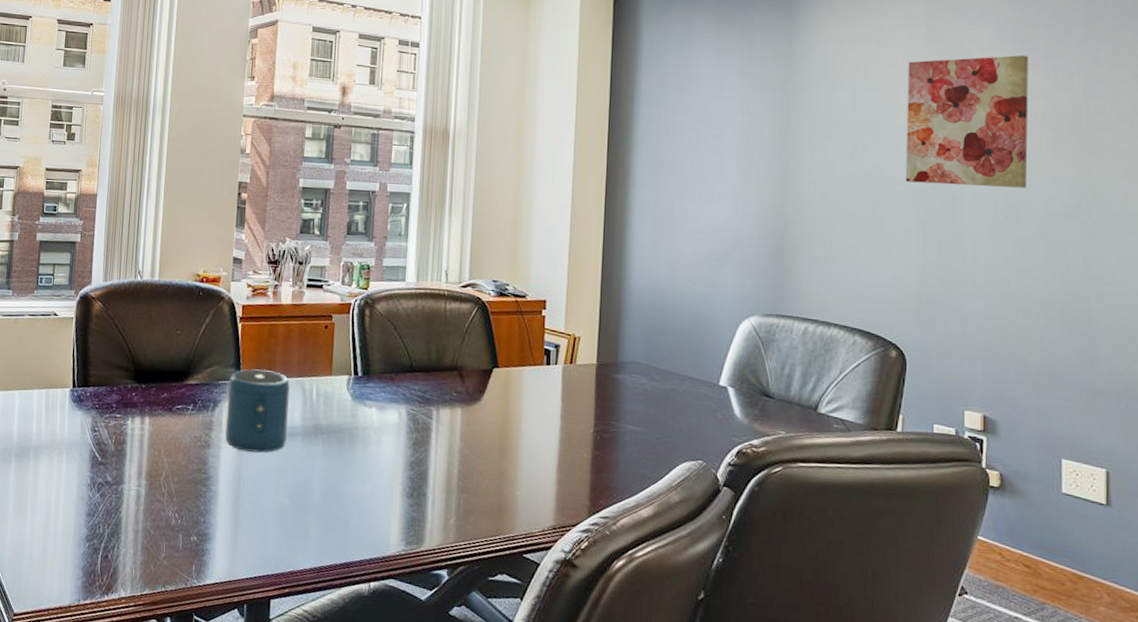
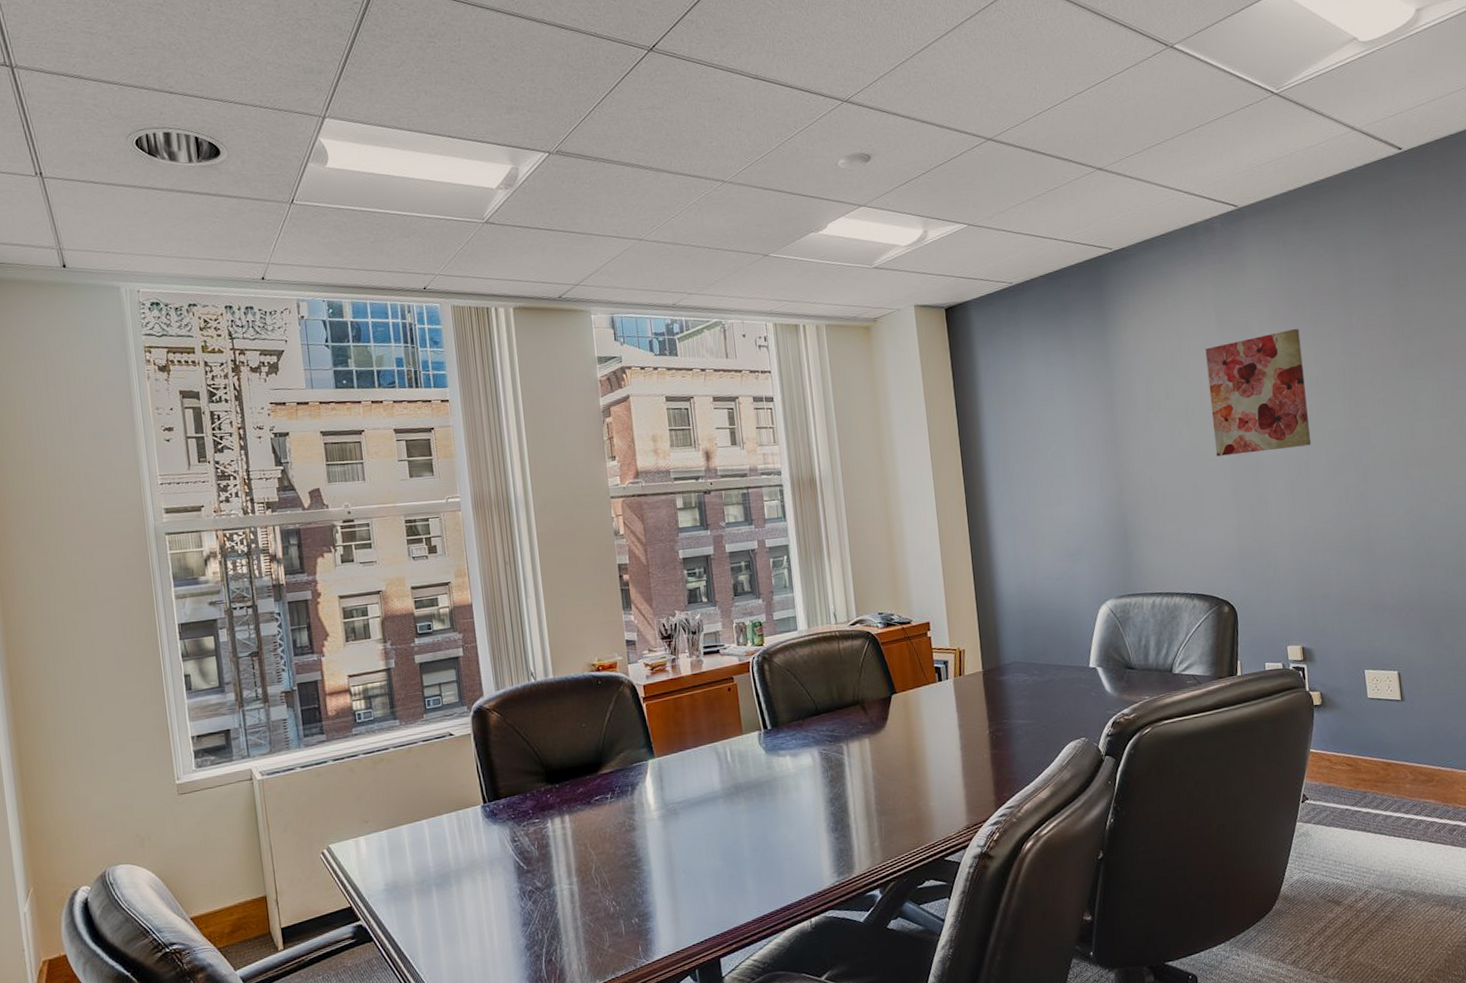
speaker: present [225,369,290,453] -> none [642,742,709,826]

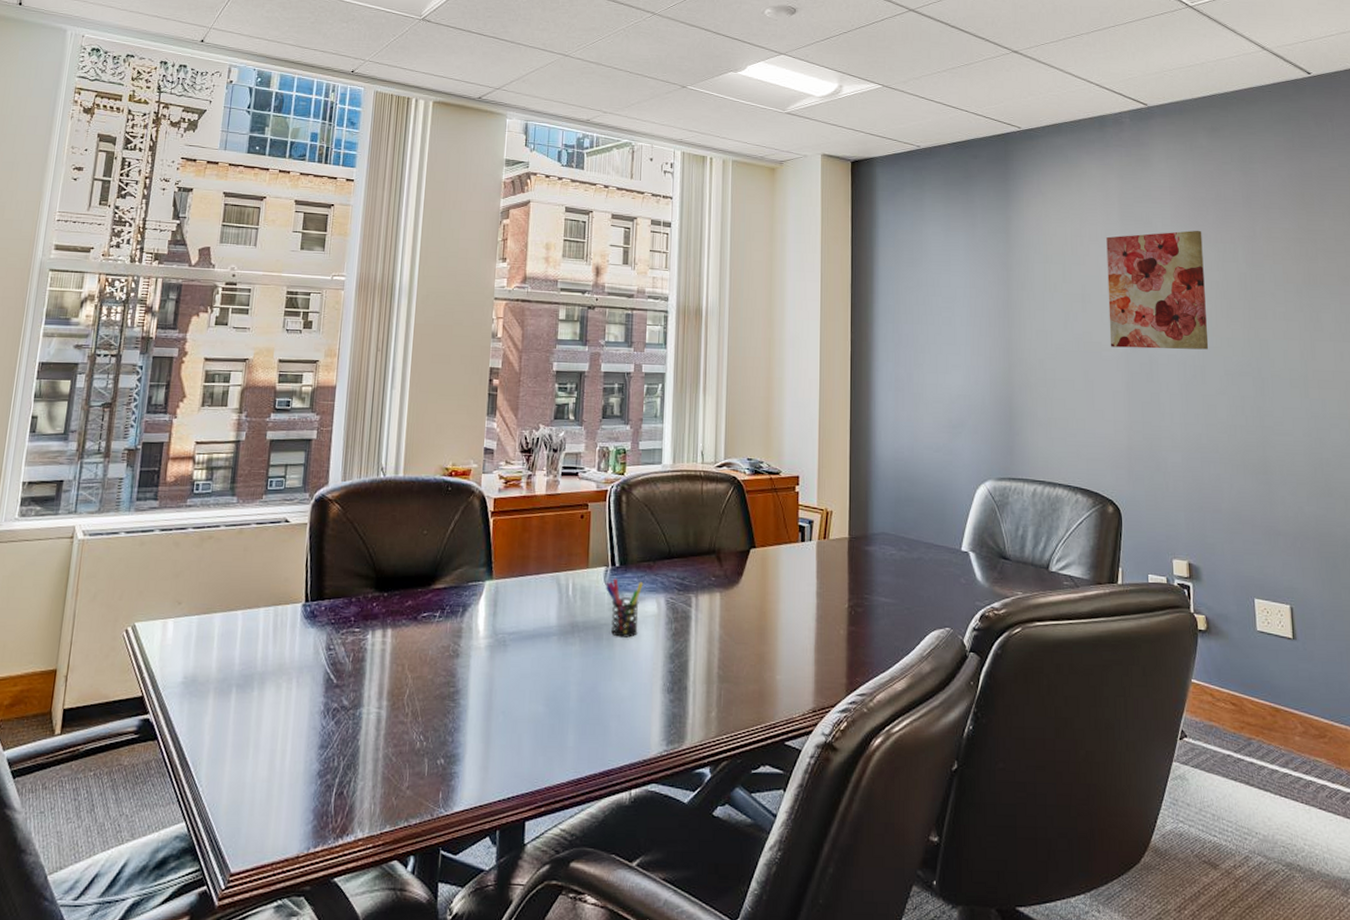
pen holder: none [761,738,797,791] -> present [606,579,644,638]

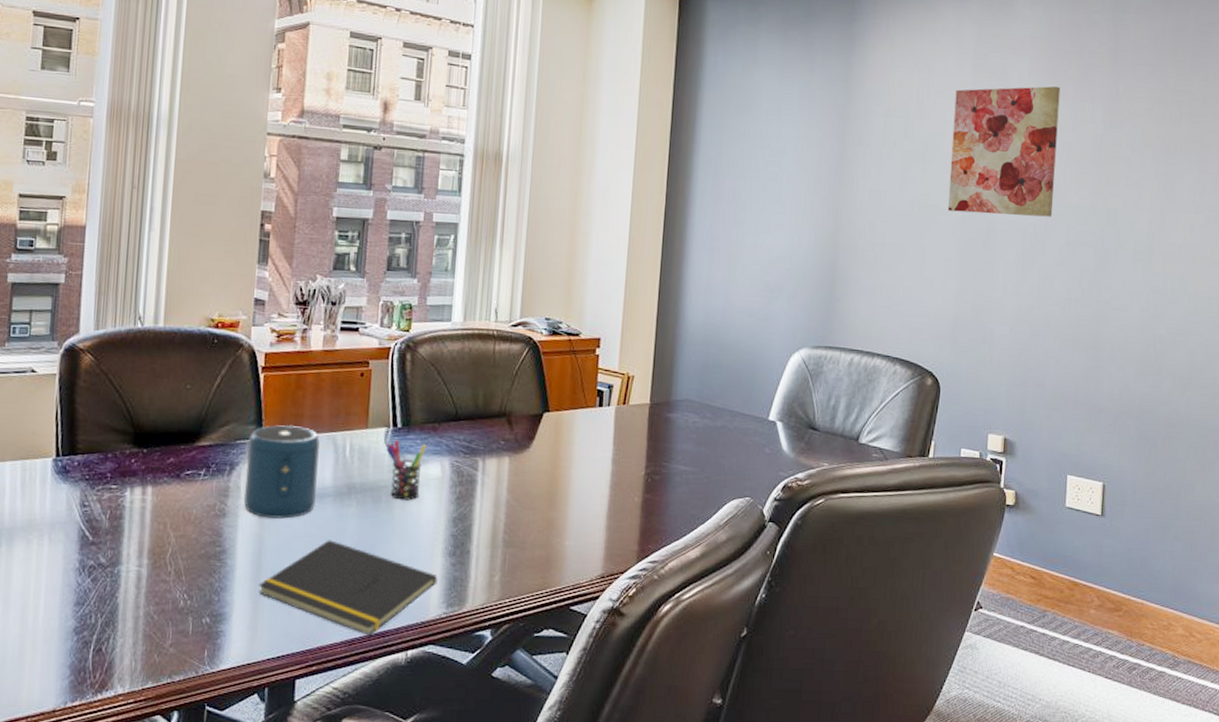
speaker: none [475,566,545,658] -> present [243,424,320,519]
notepad: none [489,678,658,775] -> present [258,540,438,636]

